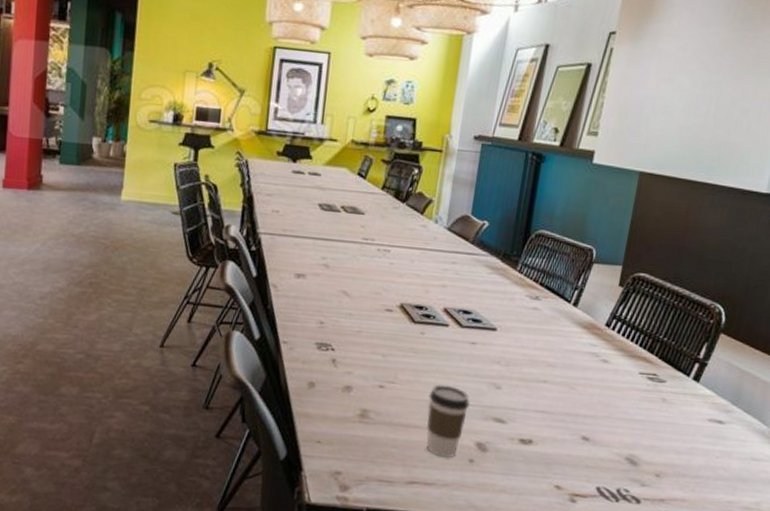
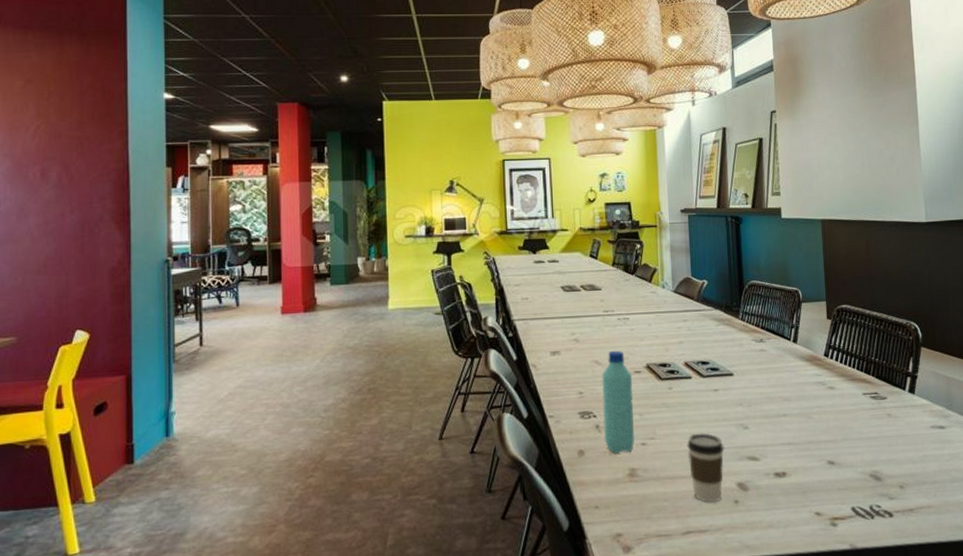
water bottle: none [338,283,383,392] -> present [602,350,634,453]

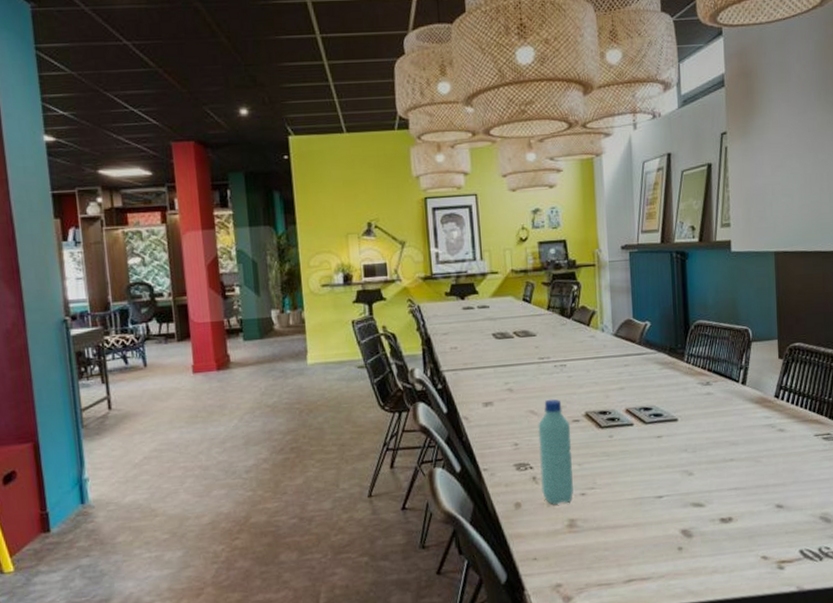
coffee cup: present [687,433,724,503] -> none [629,481,668,551]

